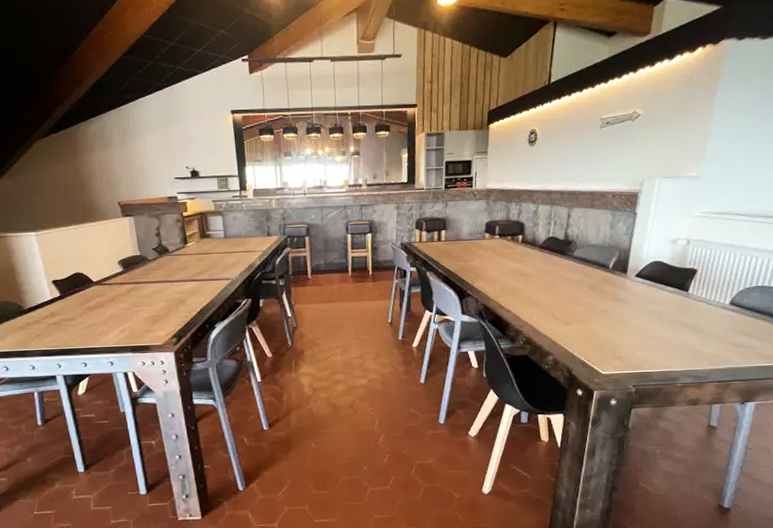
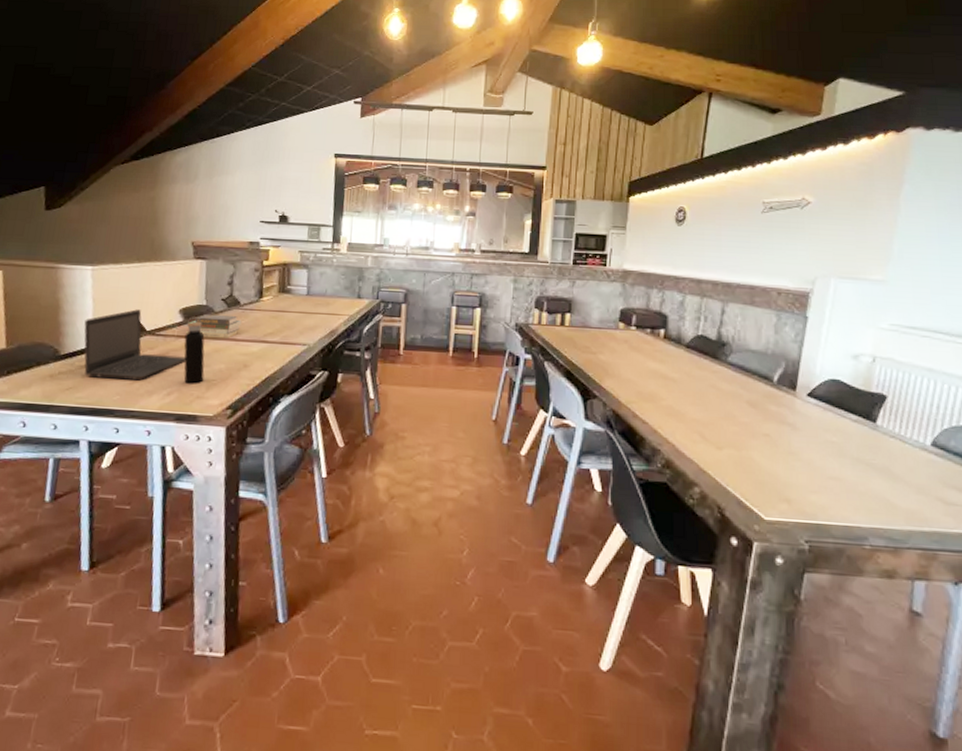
laptop: none [39,265,131,325] -> present [84,309,186,381]
water bottle: none [127,266,149,321] -> present [183,317,205,384]
books: none [128,262,173,283] -> present [186,315,242,340]

